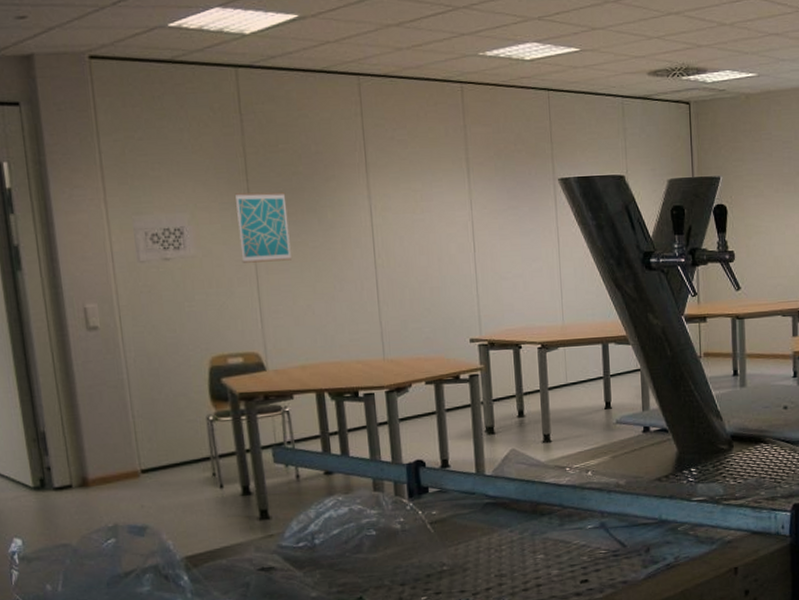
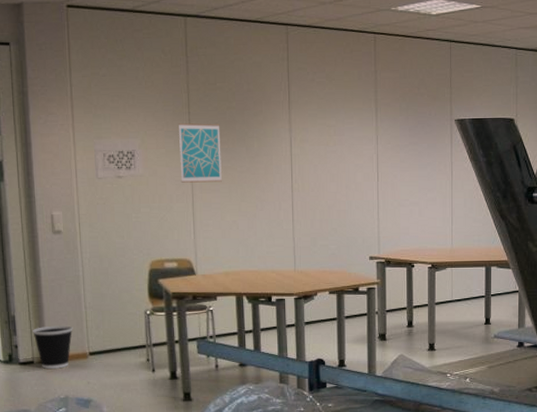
wastebasket: none [68,439,120,493] -> present [33,325,73,369]

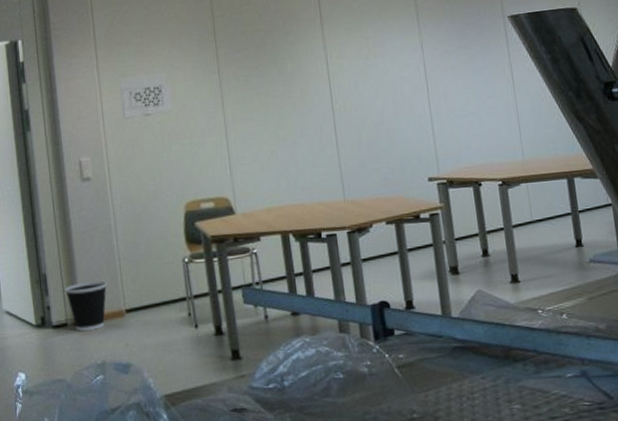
wall art: present [179,123,222,183] -> none [205,48,256,115]

